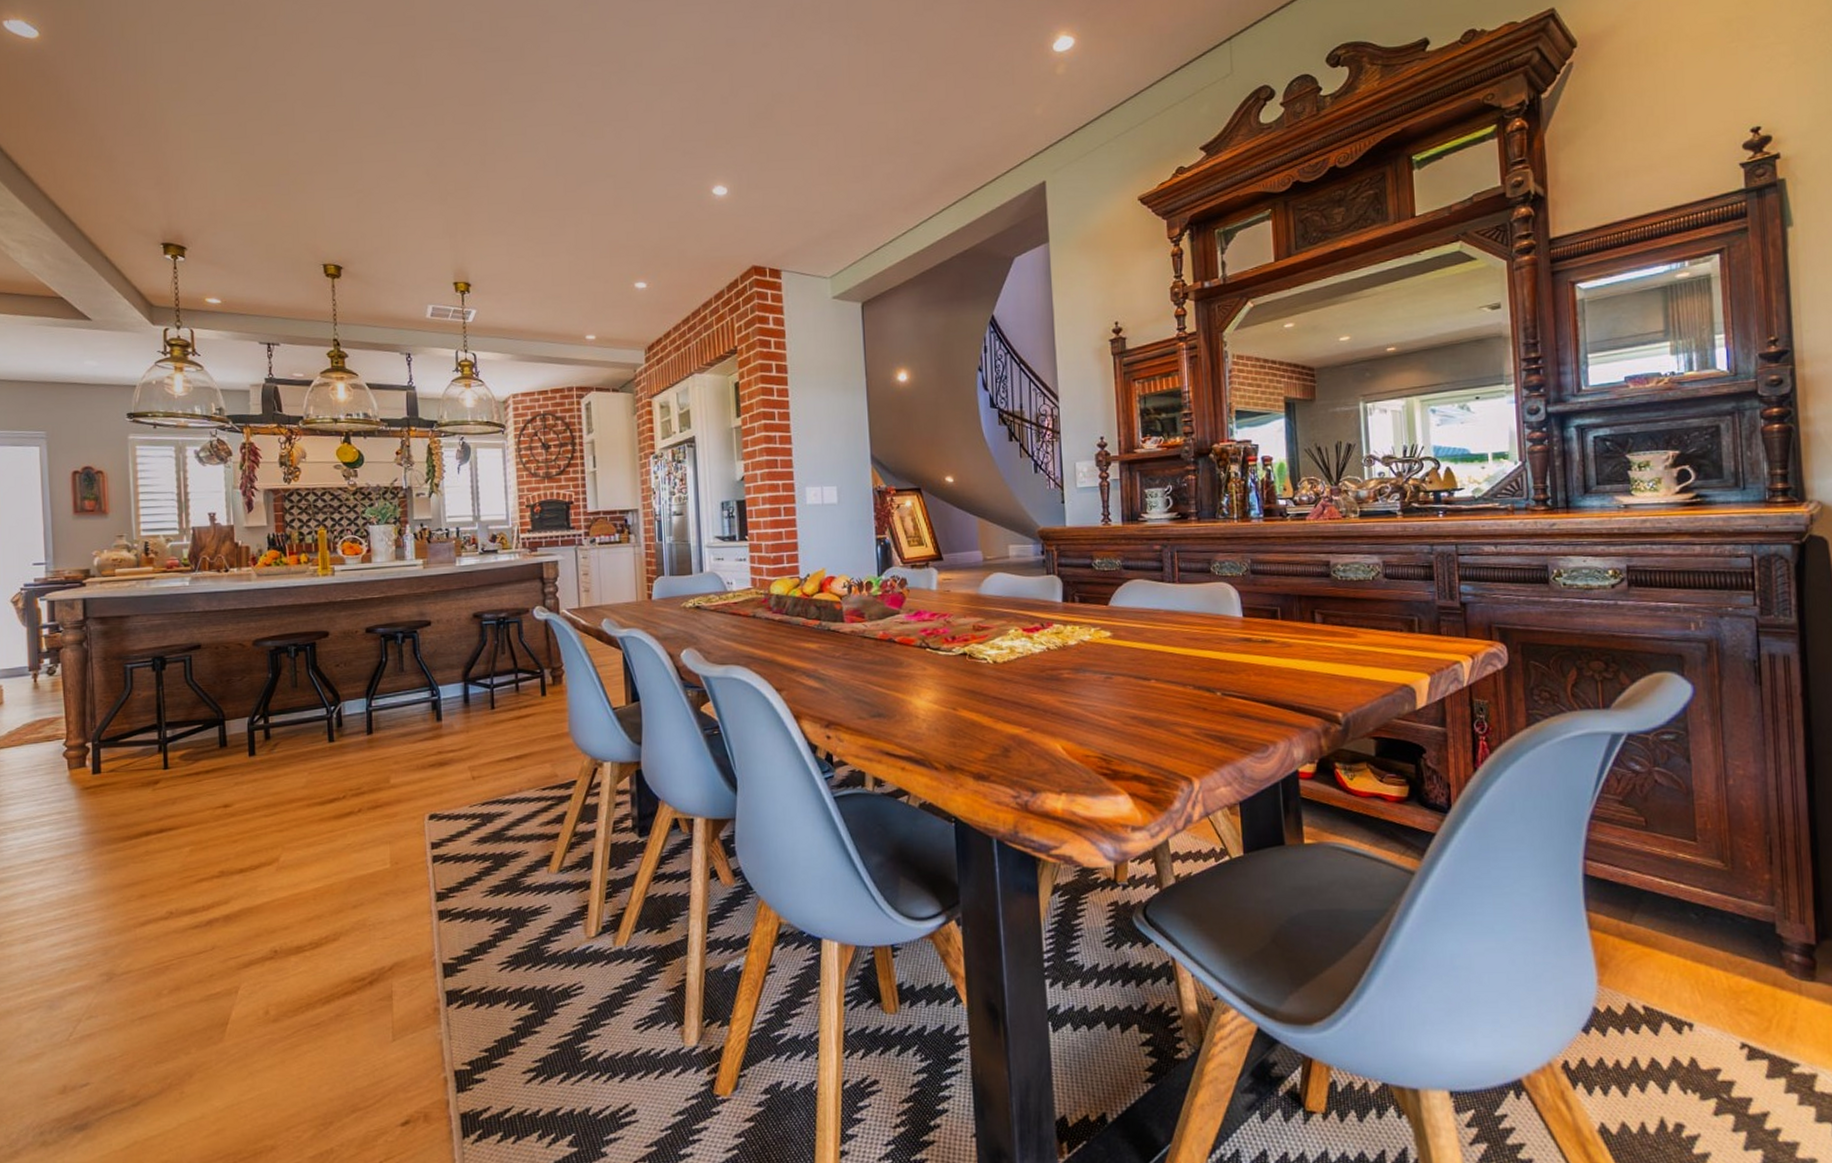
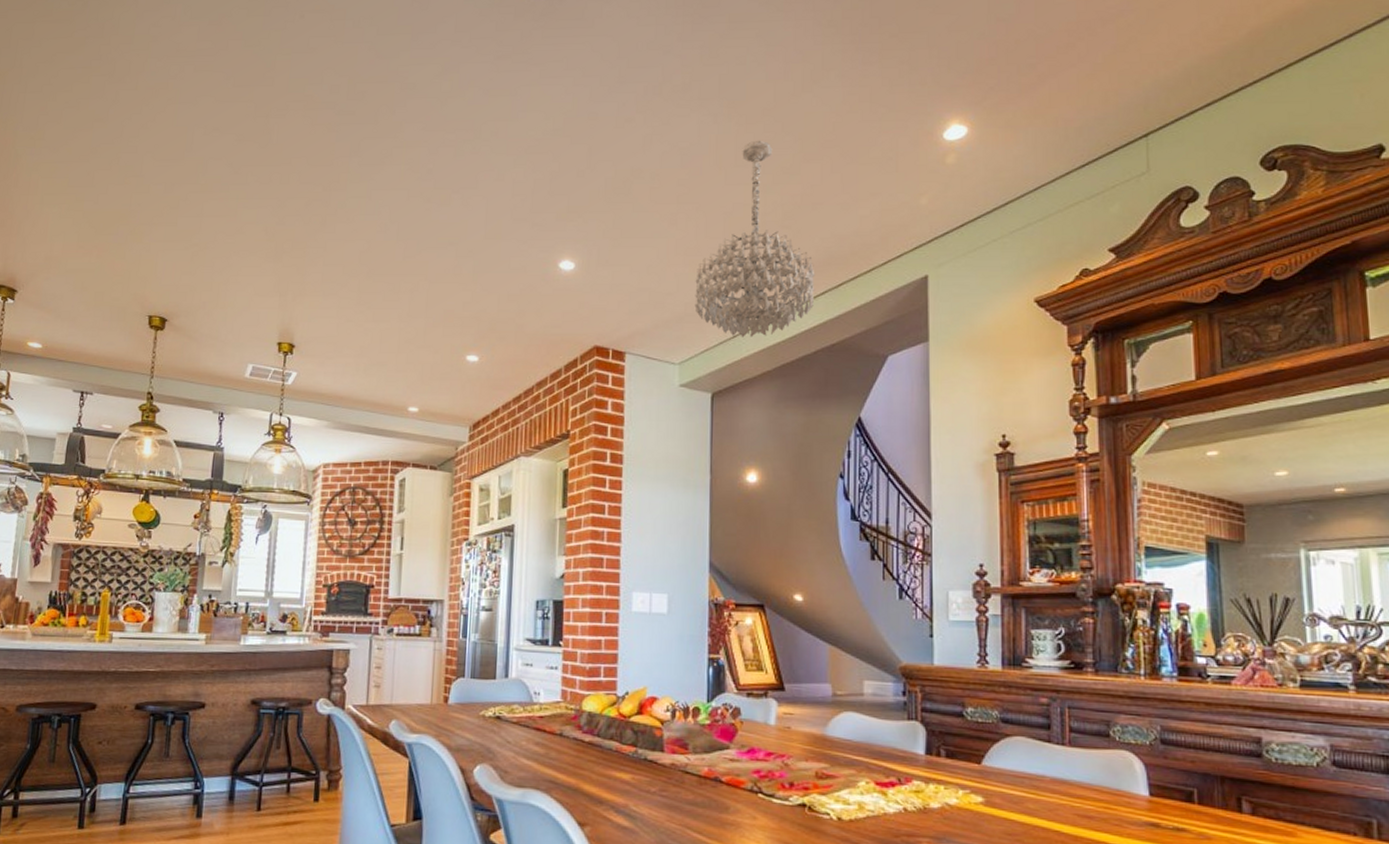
chandelier: none [839,59,947,249] -> present [694,140,815,337]

